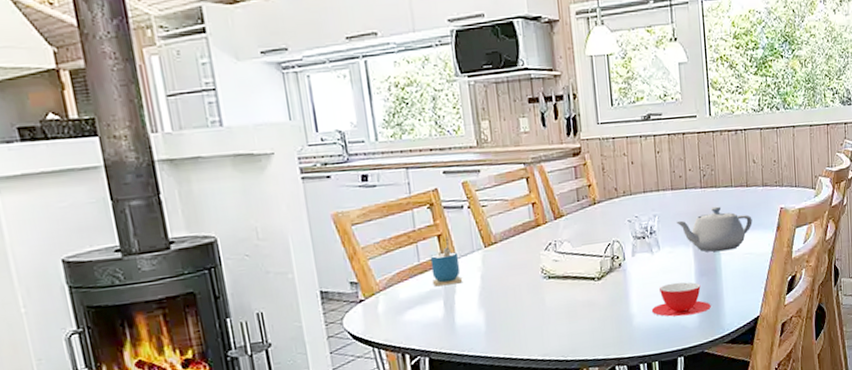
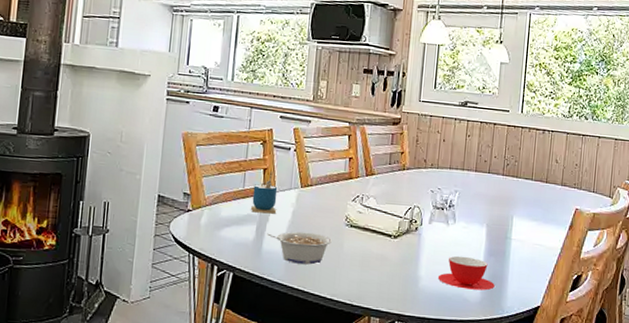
legume: none [457,294,531,332] -> present [267,231,332,265]
teapot: present [676,206,753,252] -> none [475,194,547,238]

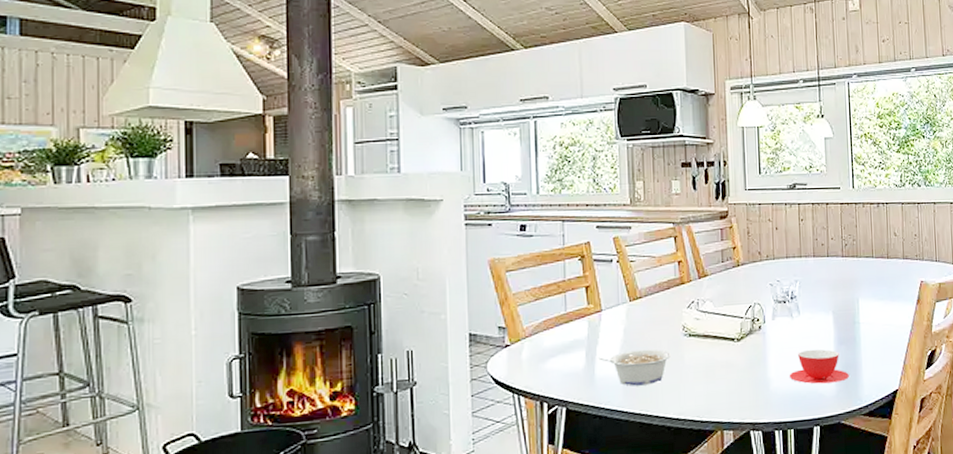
cup: present [250,171,278,214] -> none [576,288,606,337]

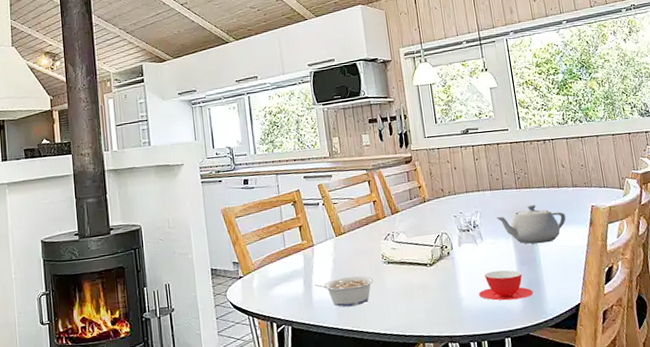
teapot: none [817,275,893,321] -> present [496,204,566,244]

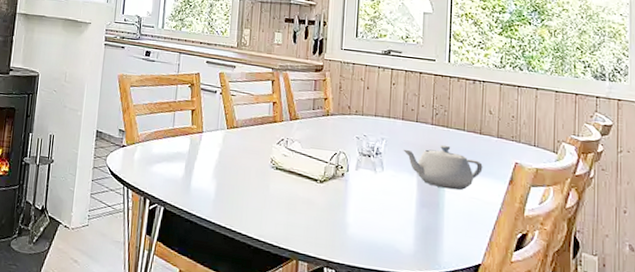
legume: present [314,275,374,307] -> none [195,171,258,204]
teacup: present [478,270,533,301] -> none [367,204,429,243]

